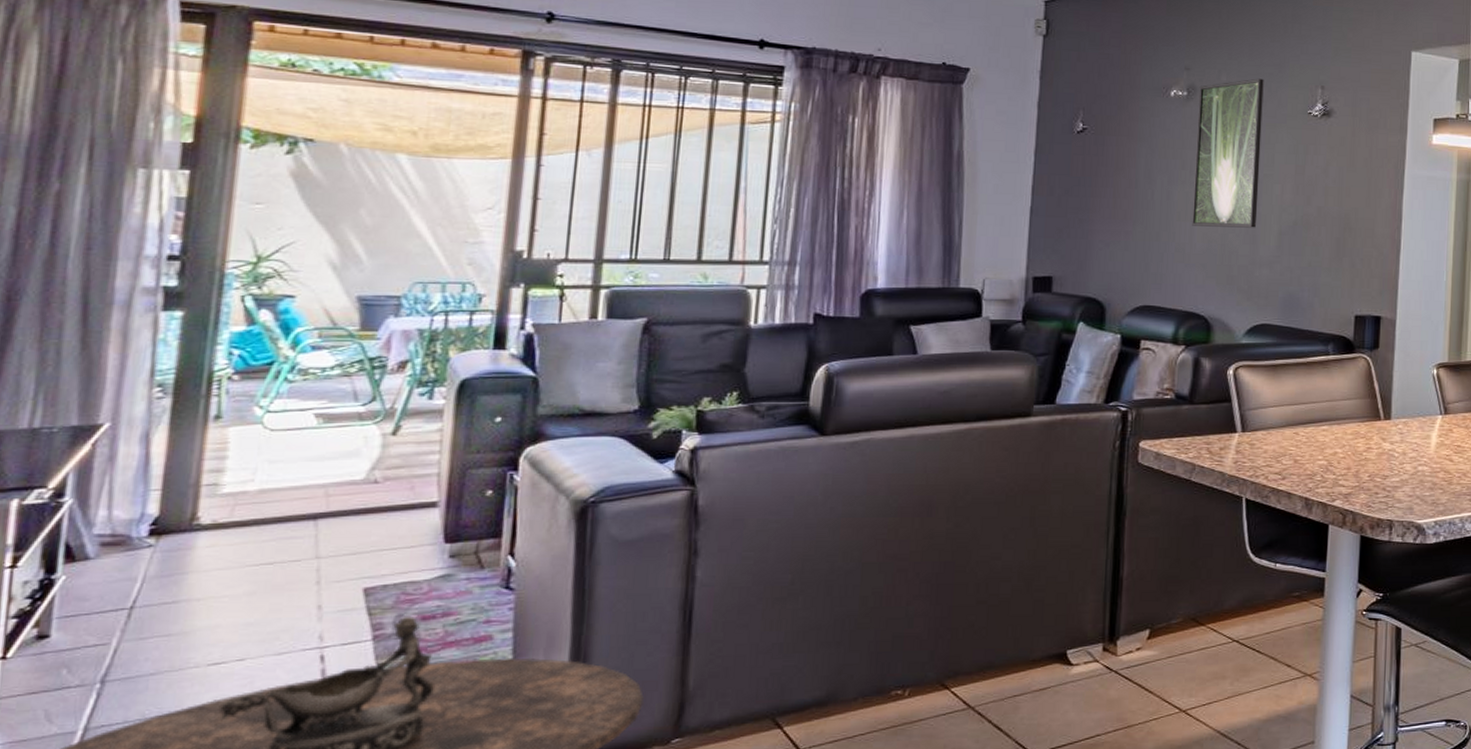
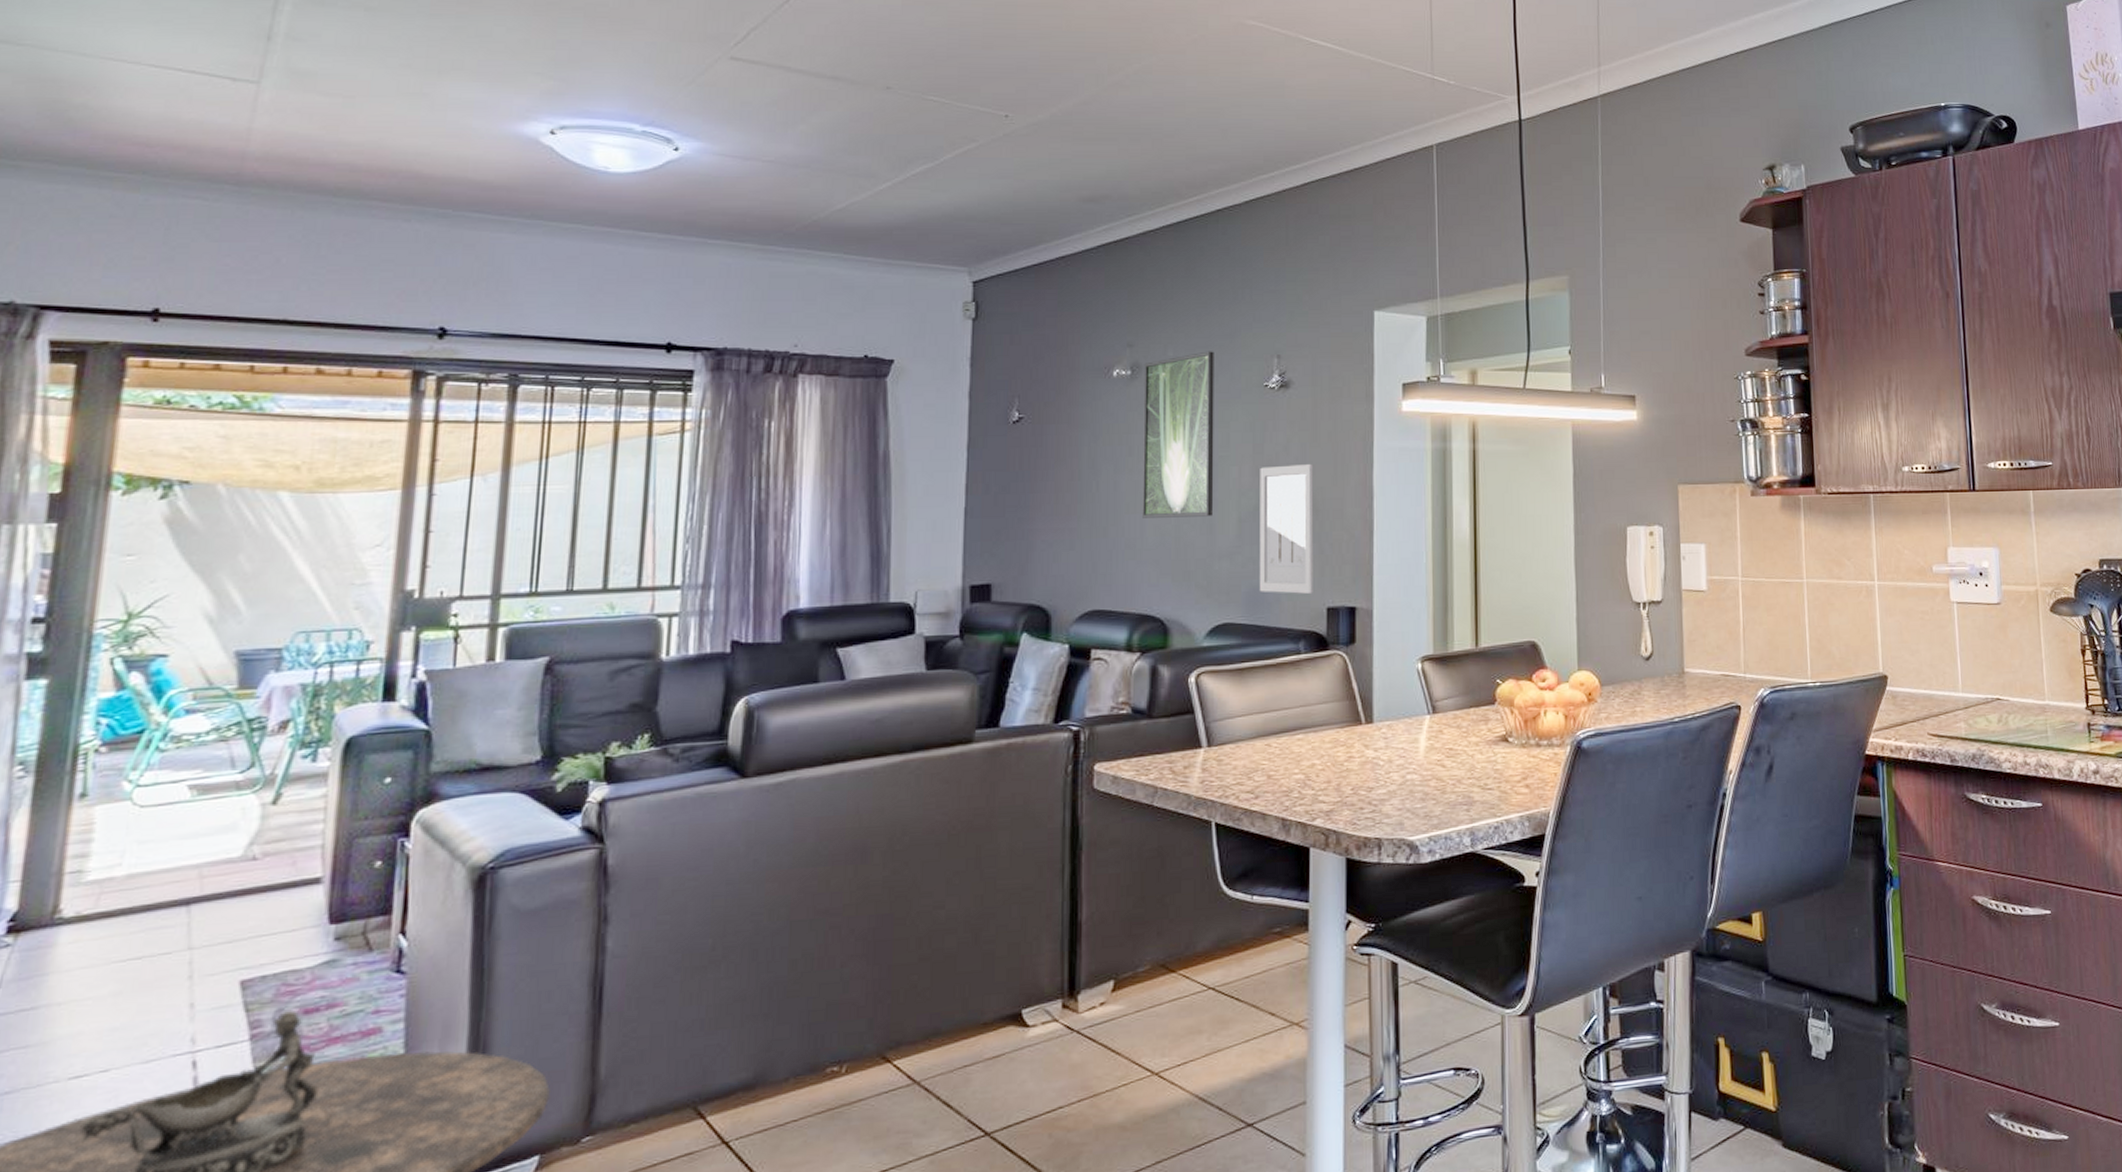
wall art: none [1294,186,1349,302] -> present [1259,463,1314,594]

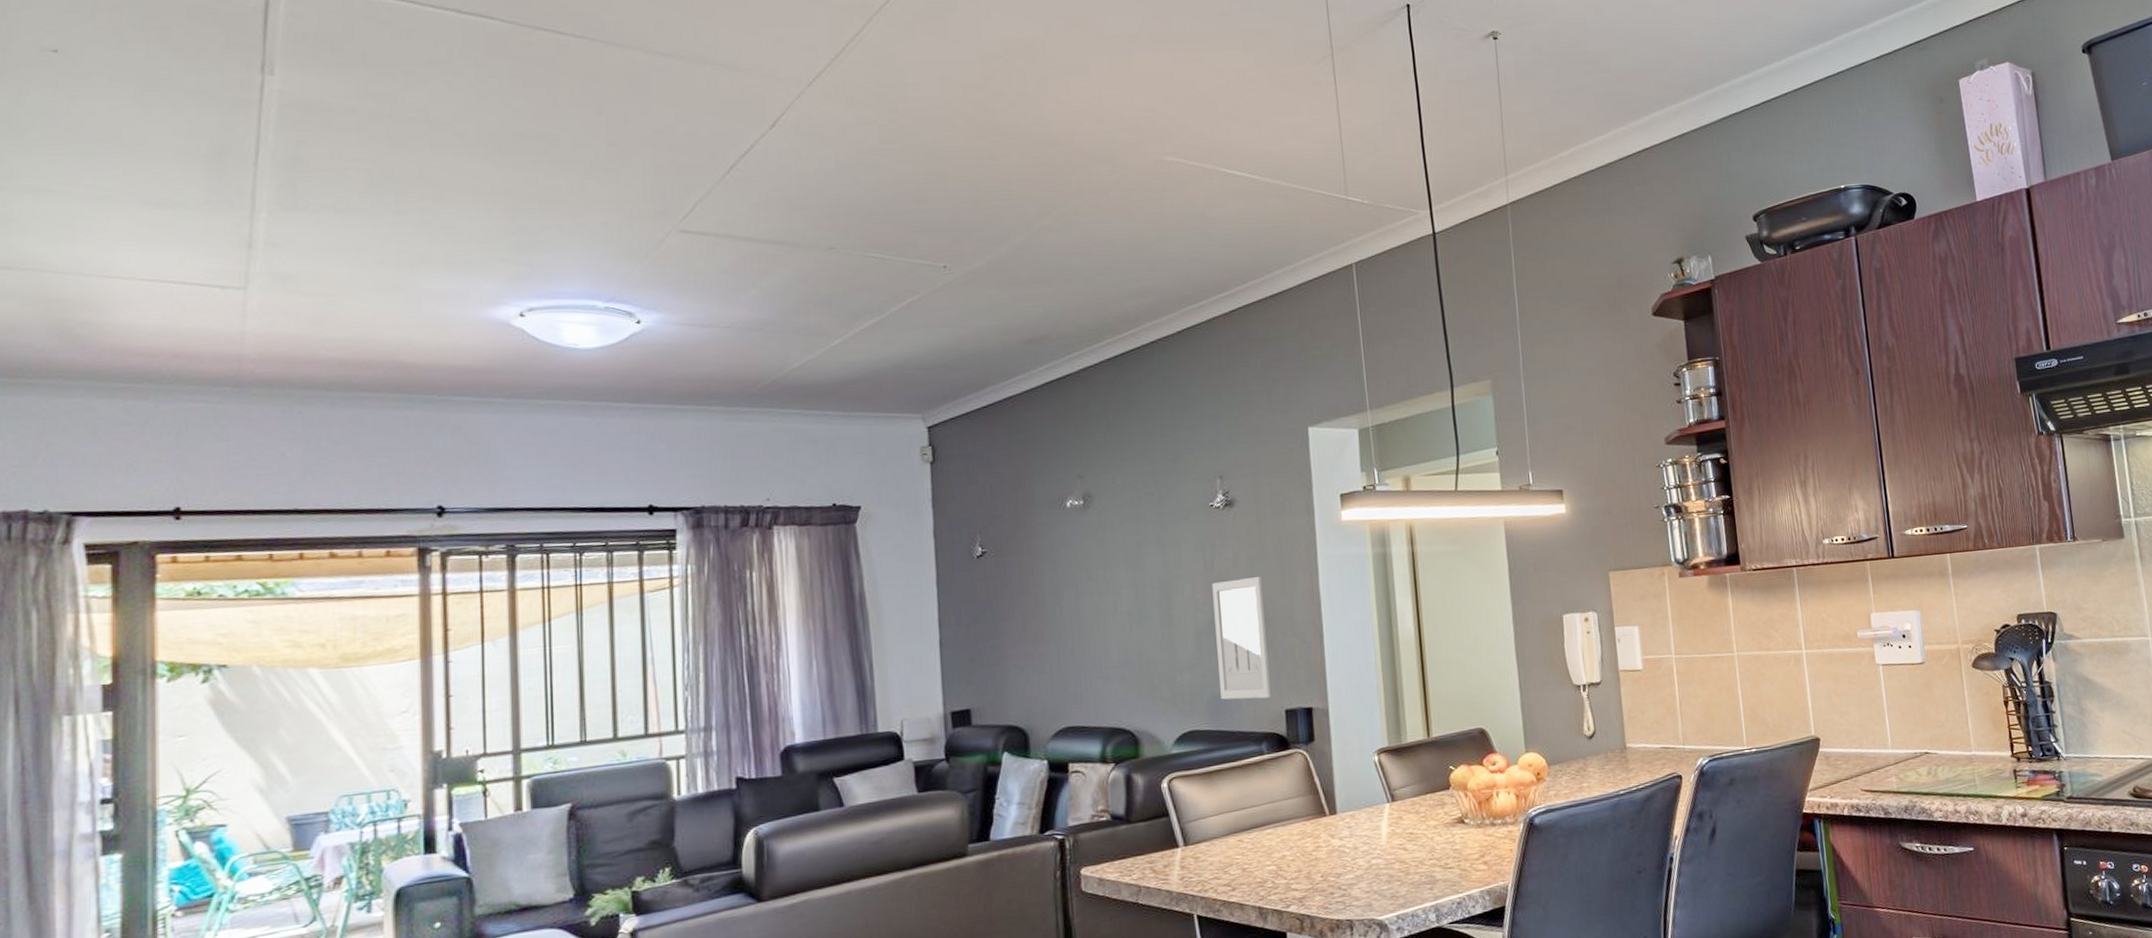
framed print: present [1142,351,1214,518] -> none [1095,476,1172,638]

